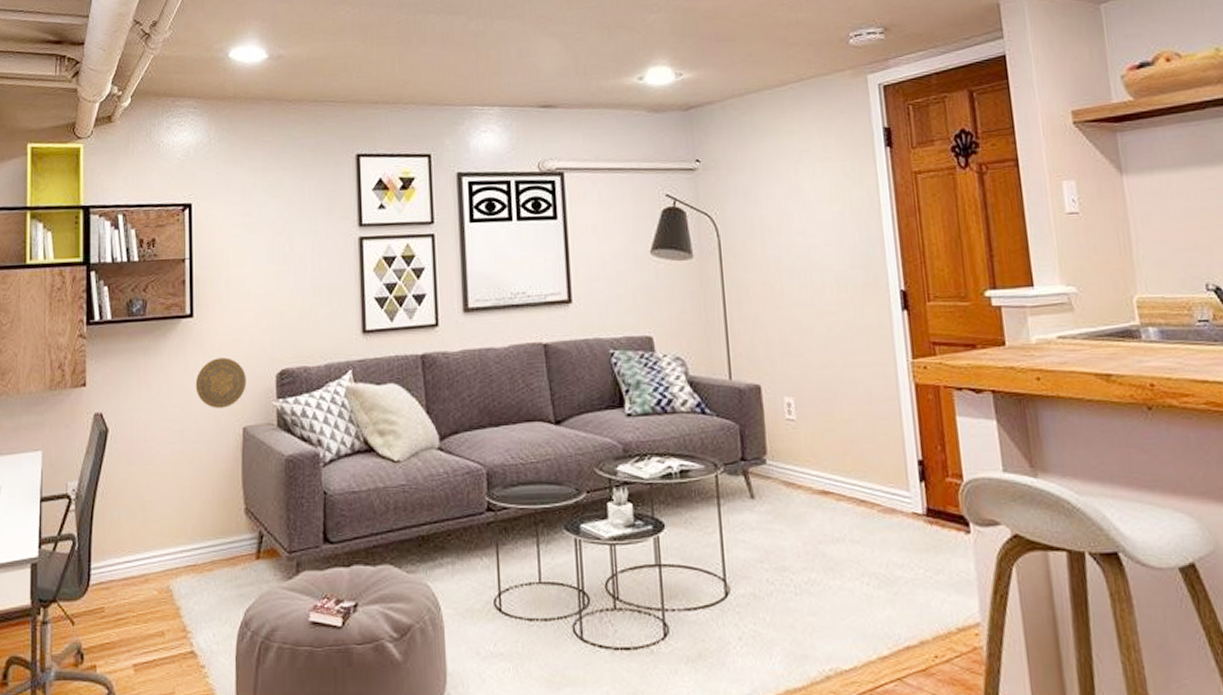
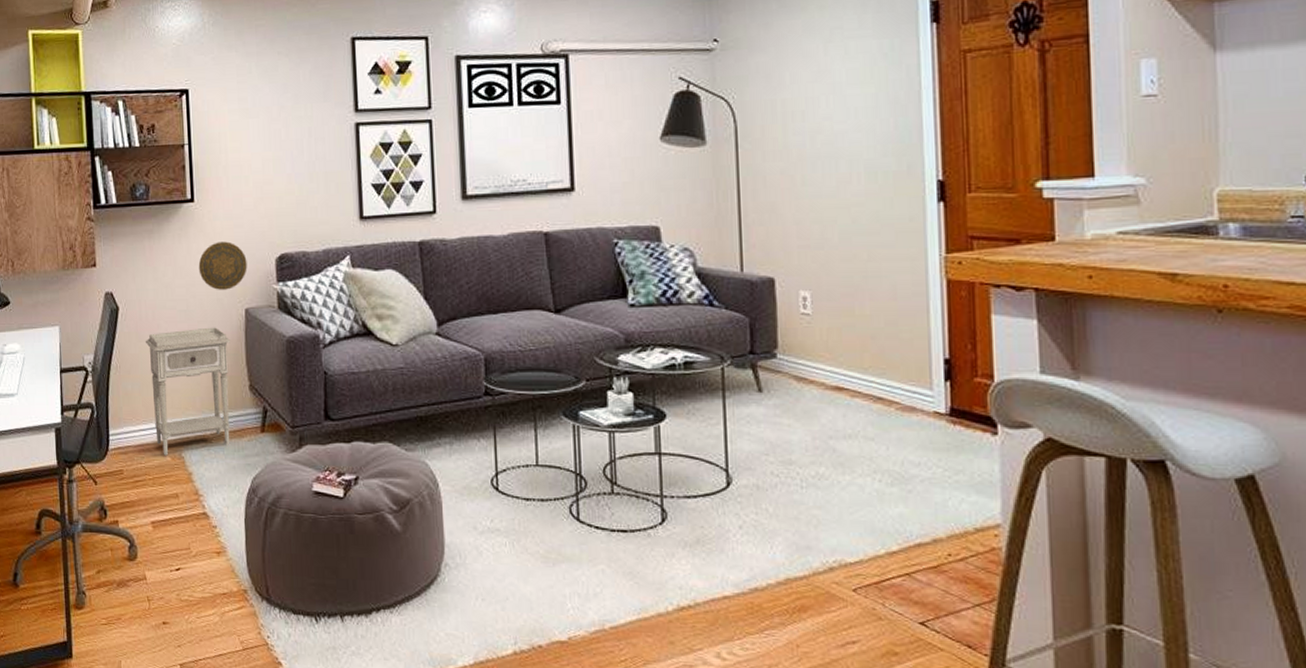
nightstand: none [135,448,226,589] -> present [145,327,230,456]

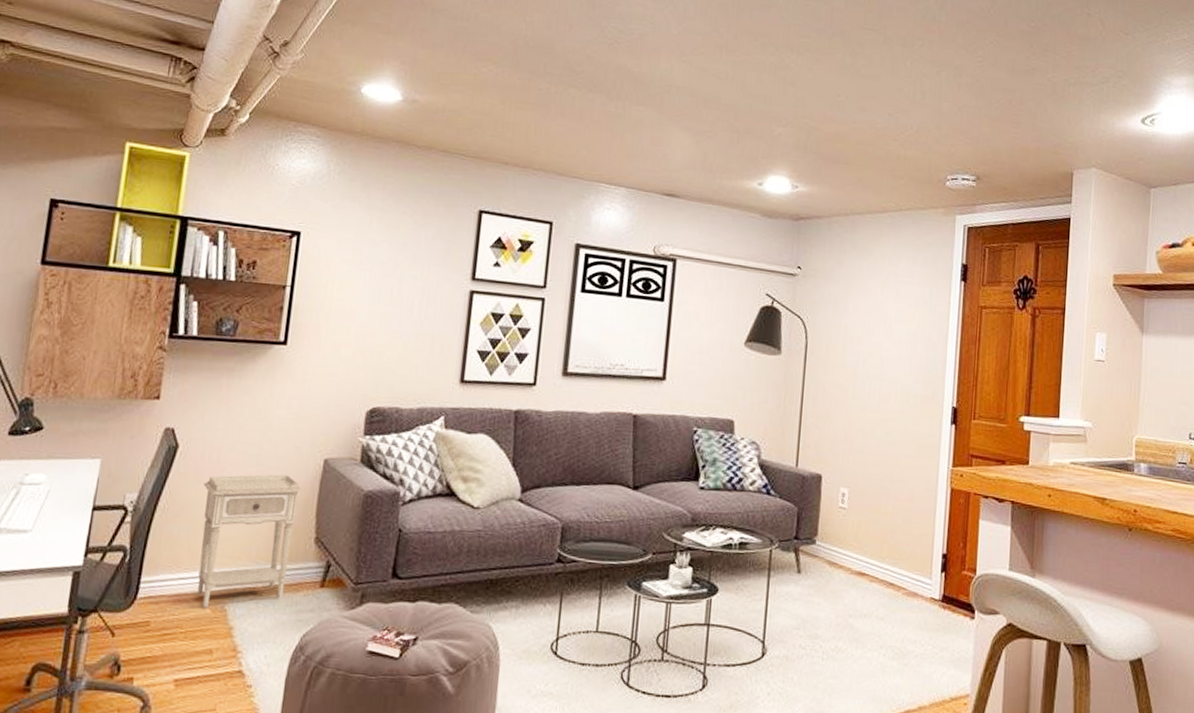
decorative plate: present [198,241,247,290] -> none [279,388,335,438]

